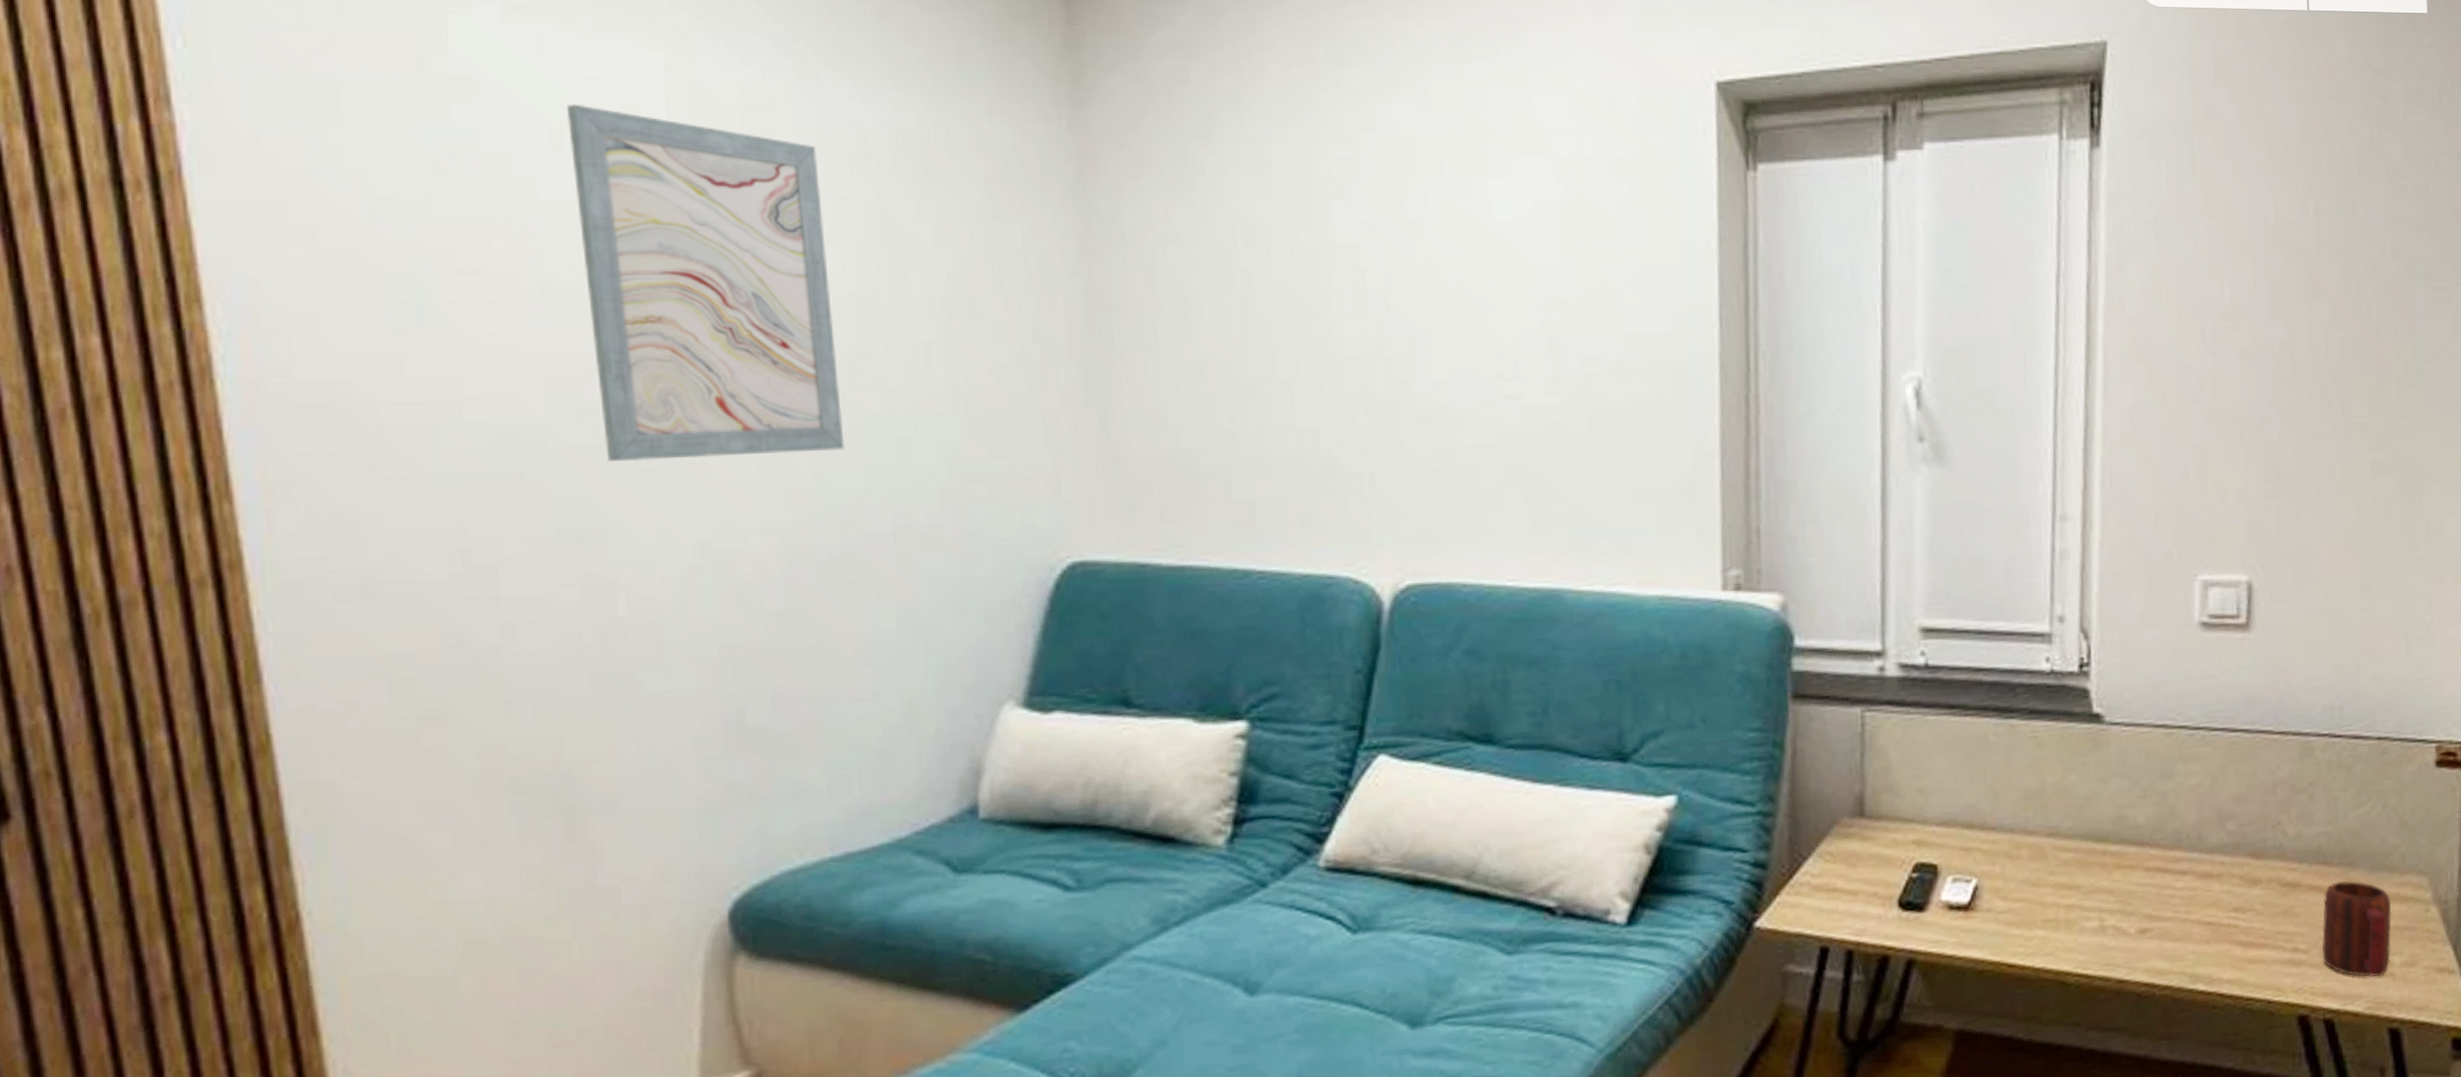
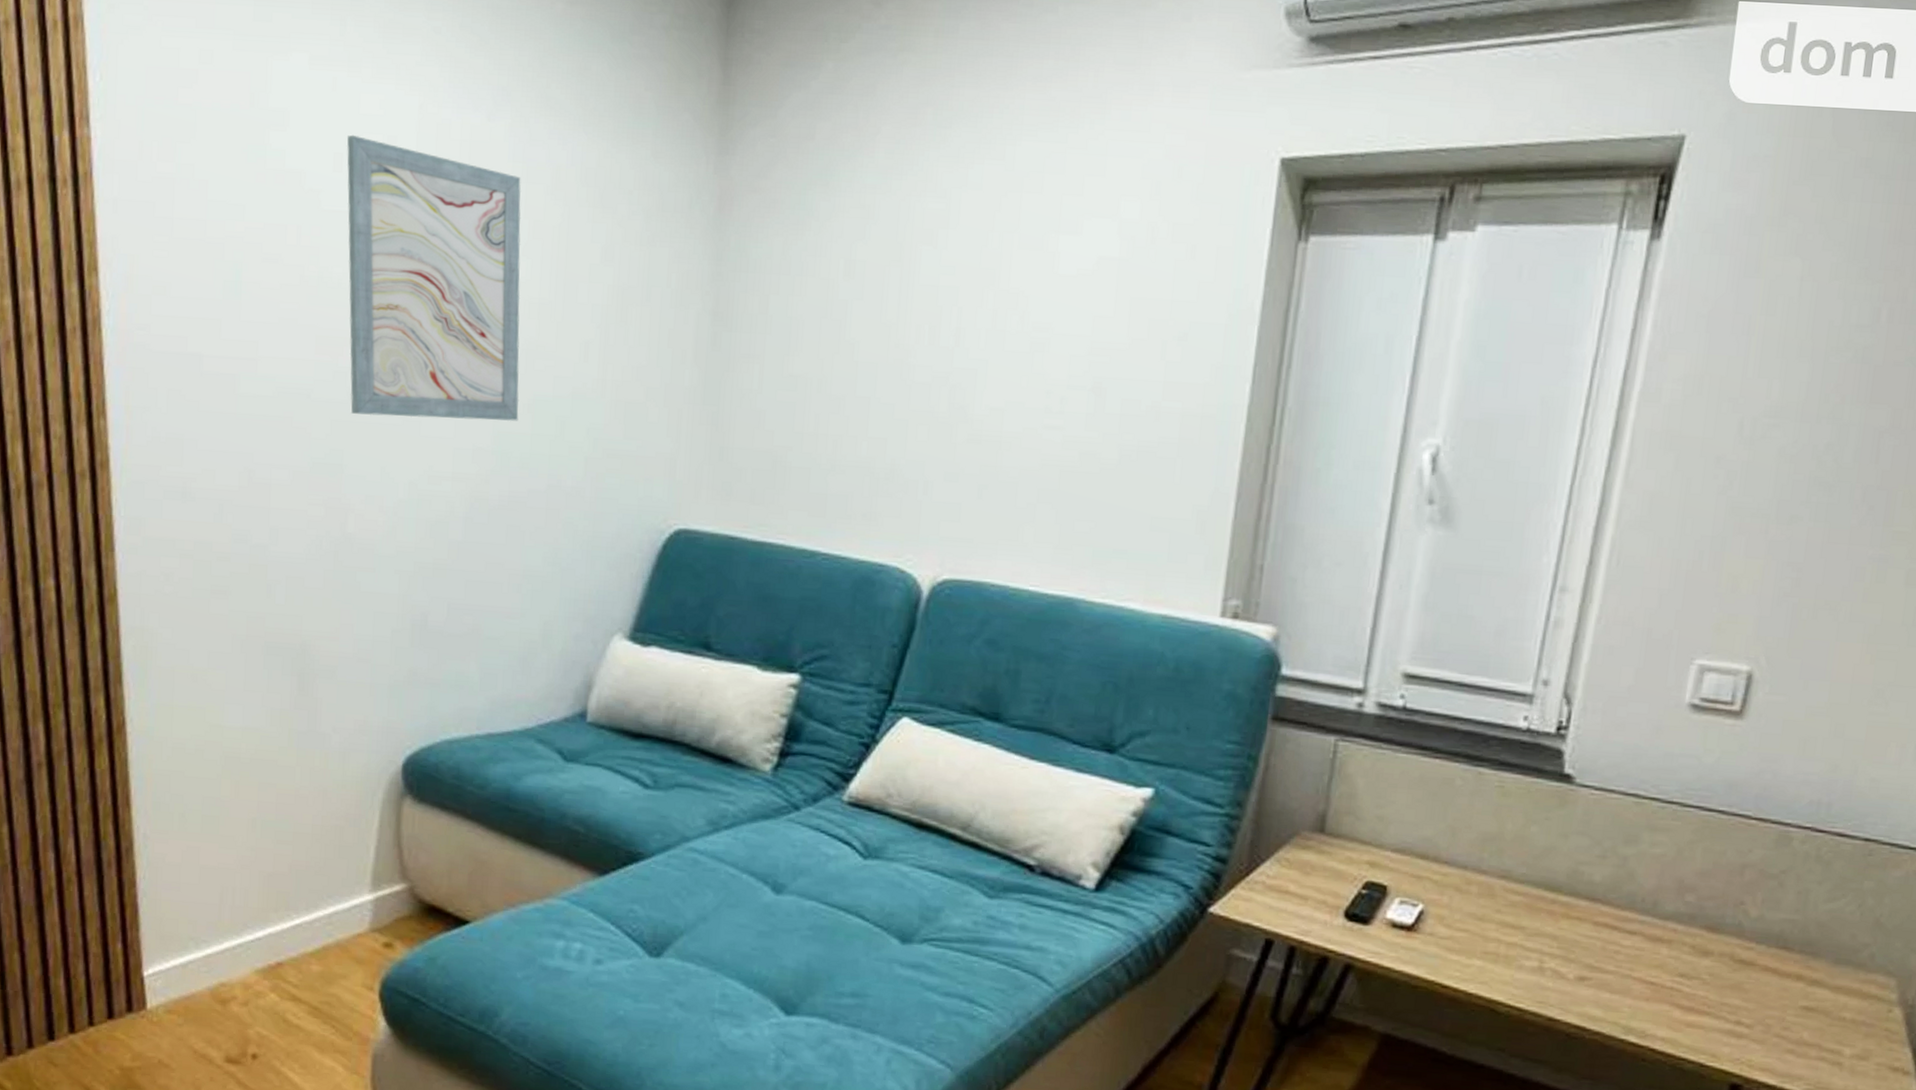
mug: present [2322,880,2392,978] -> none [1766,967,1851,1064]

